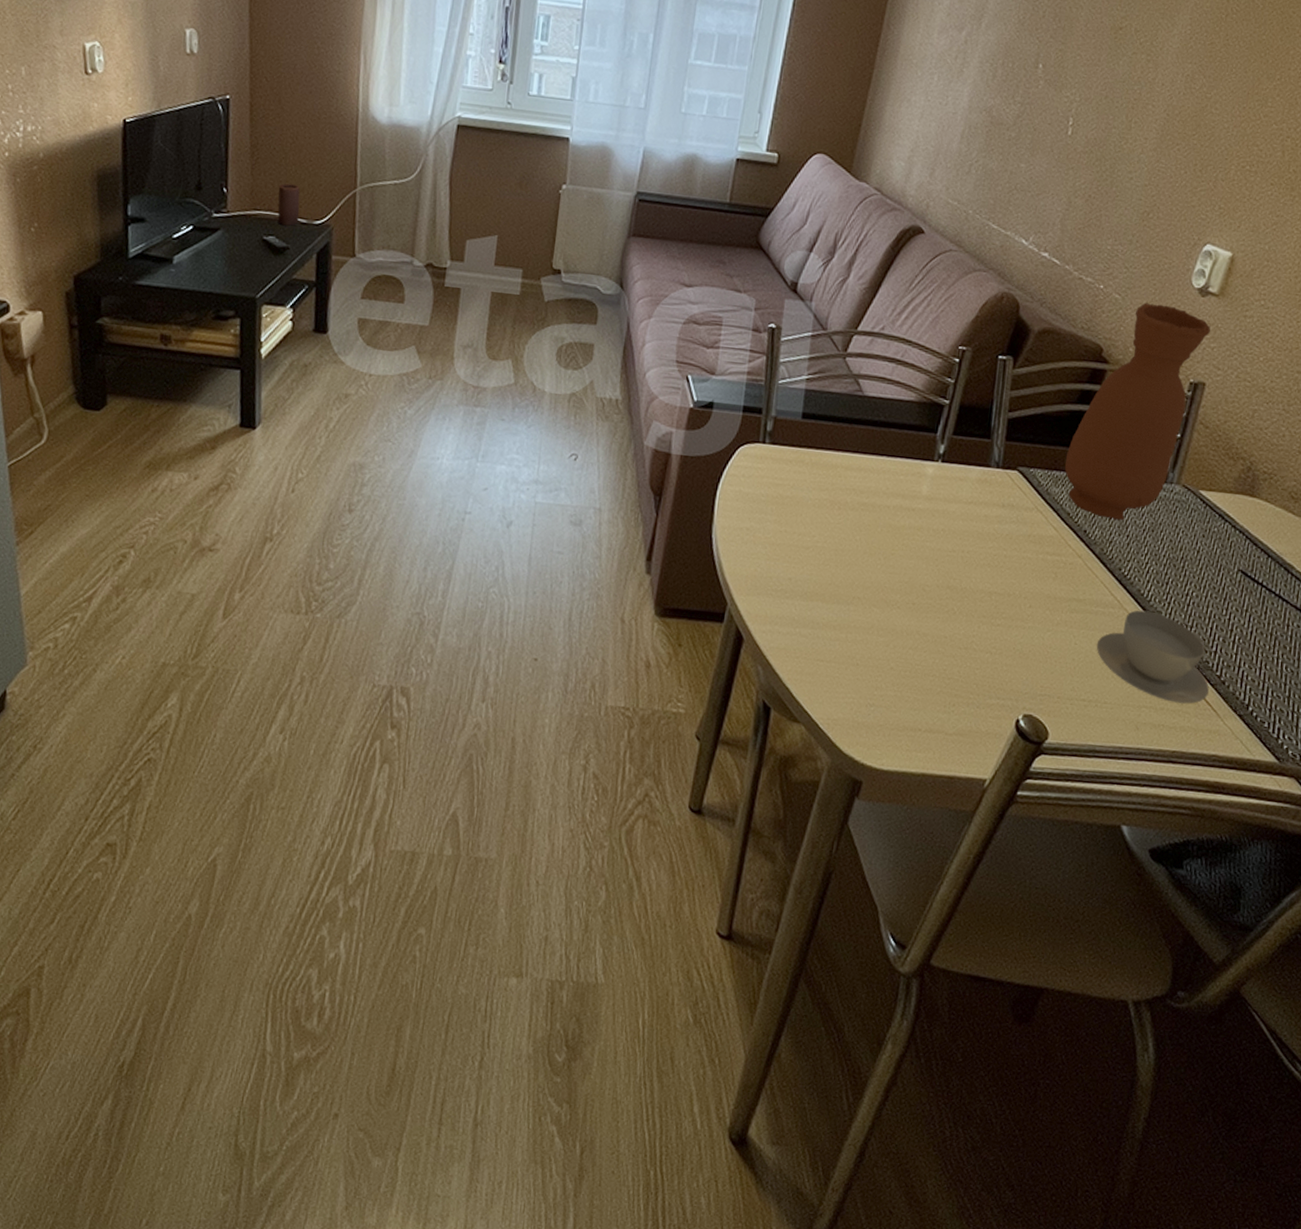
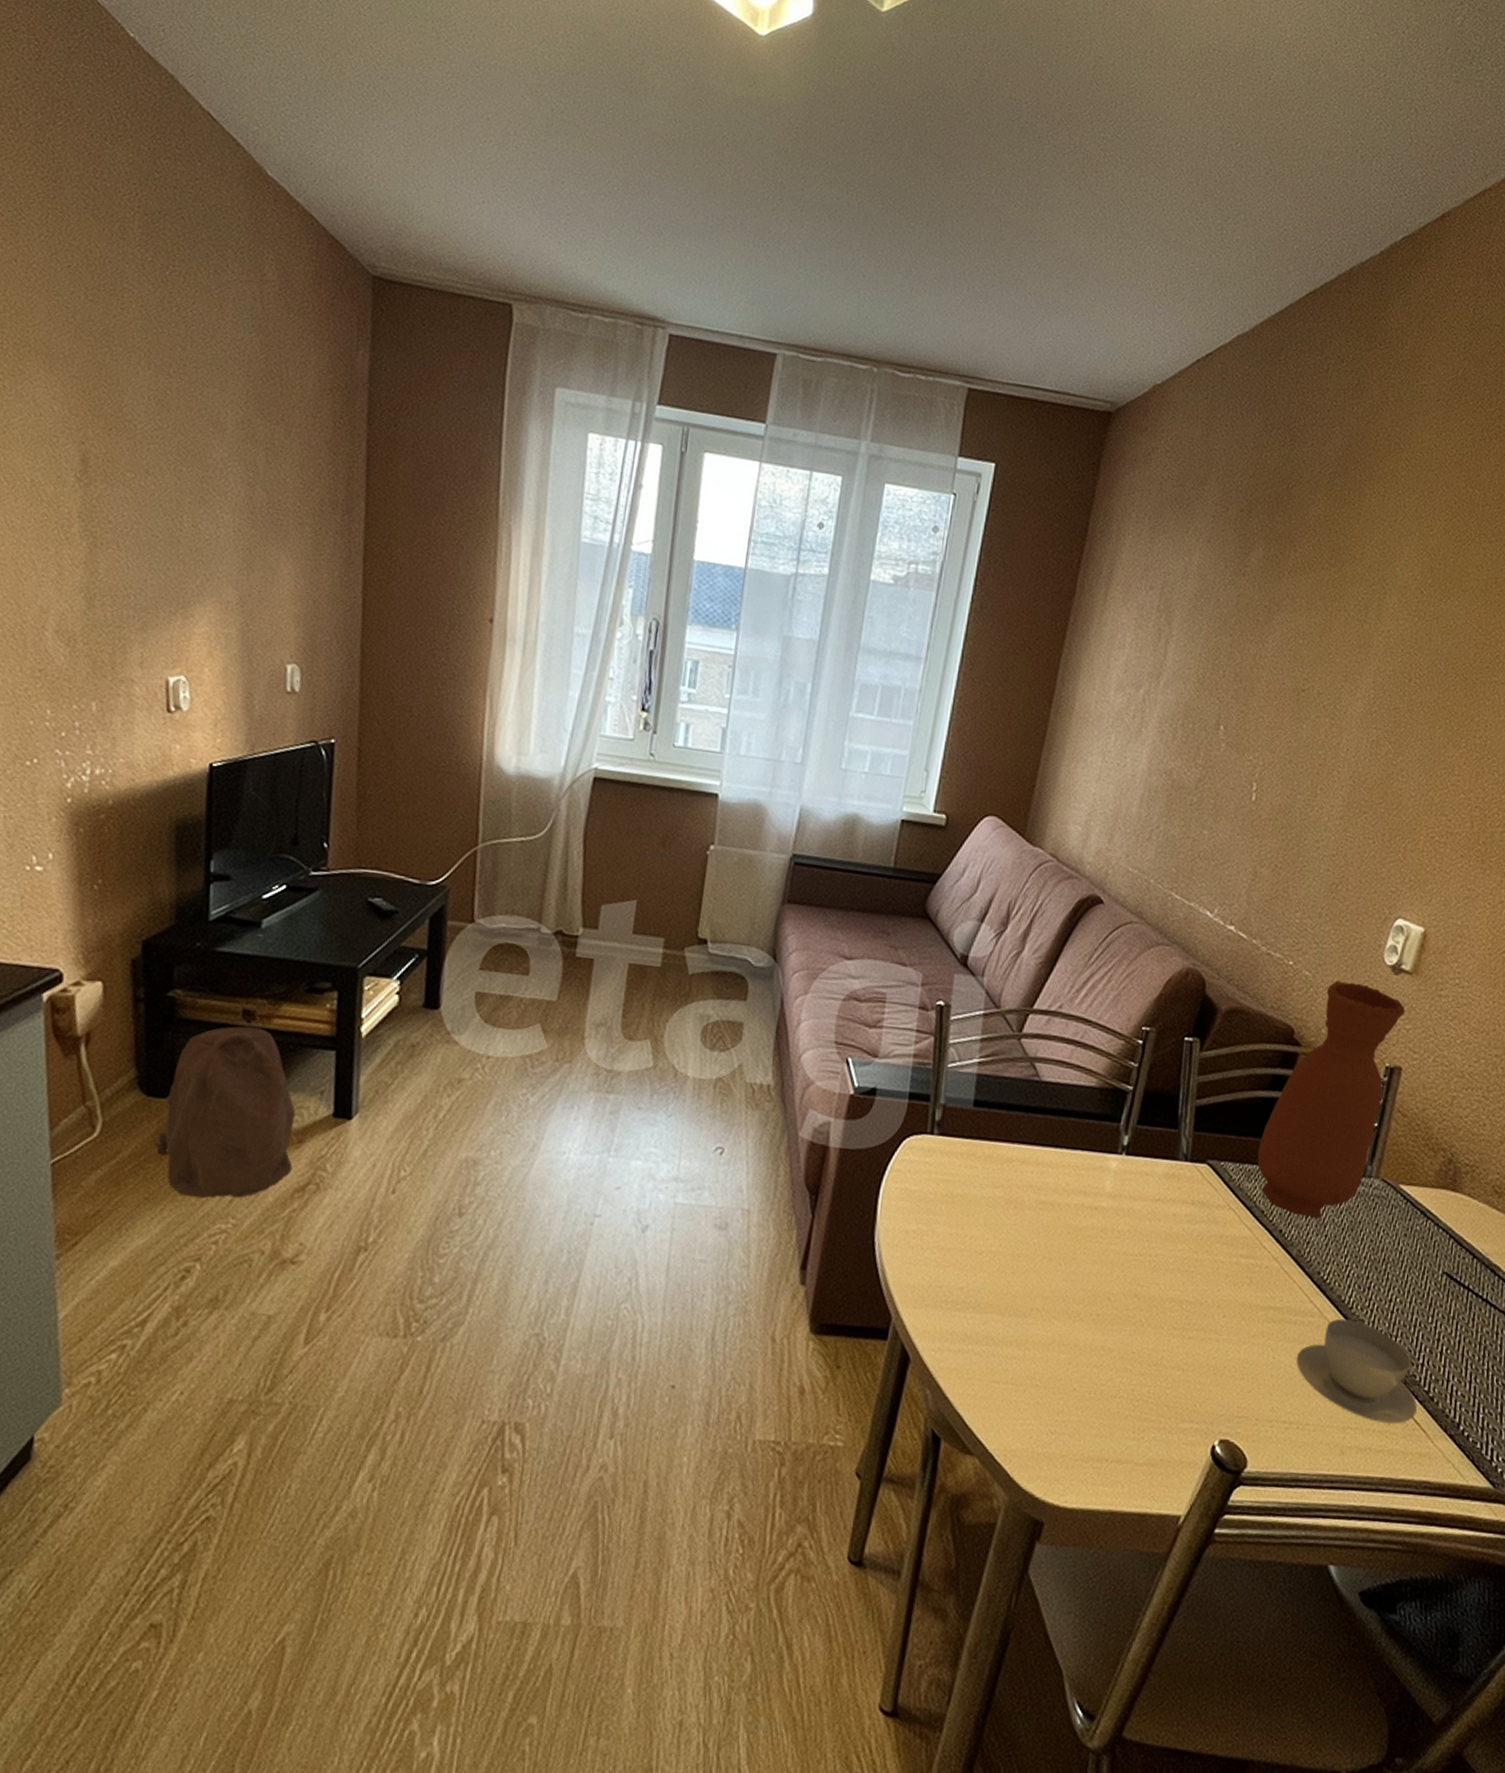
backpack: none [92,349,209,496] -> present [154,1026,296,1199]
candle: present [277,183,300,226] -> none [385,839,413,887]

